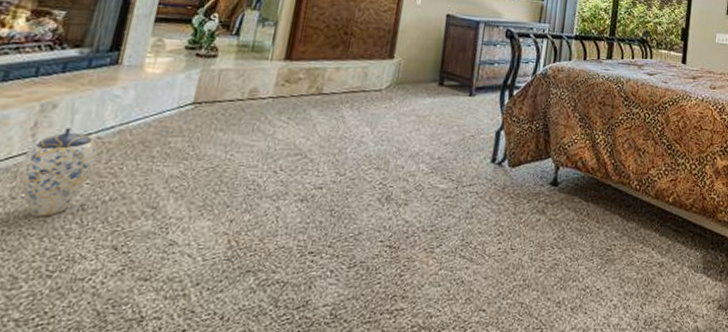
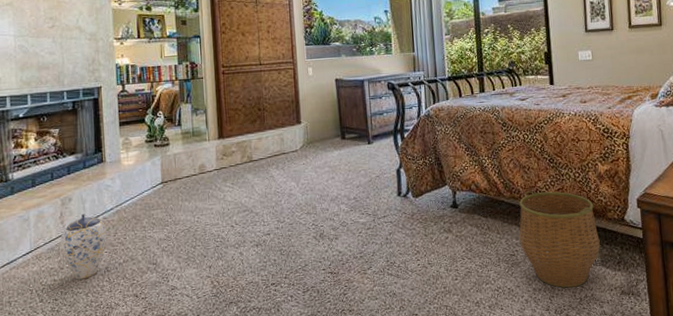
basket: none [619,178,706,295] -> present [519,191,600,288]

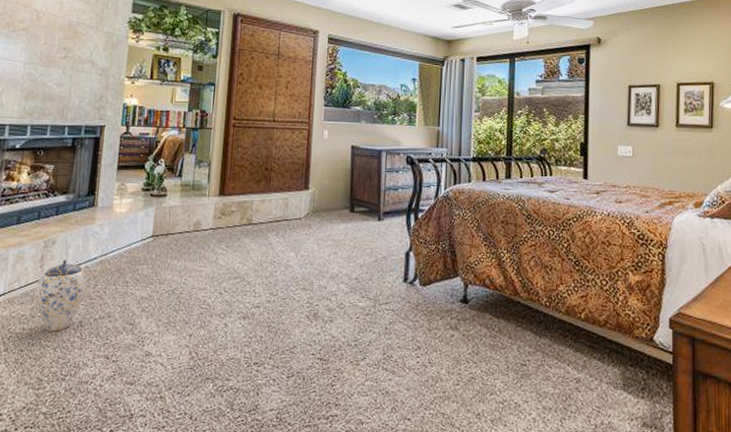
basket: present [519,191,600,288] -> none [533,294,623,411]

